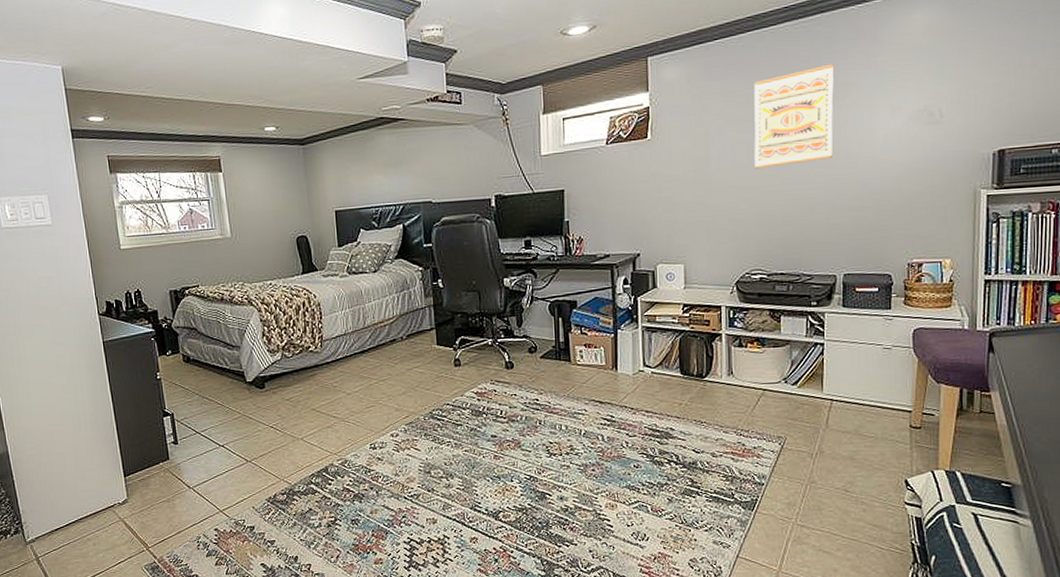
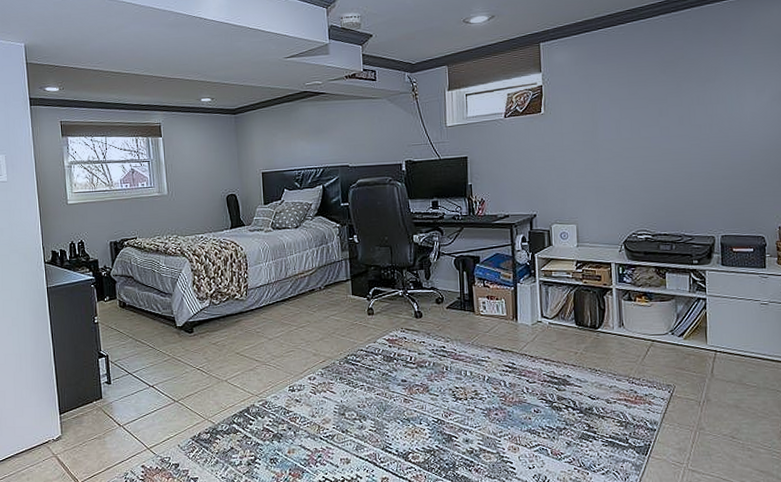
wall art: present [753,64,834,169] -> none [634,51,707,141]

